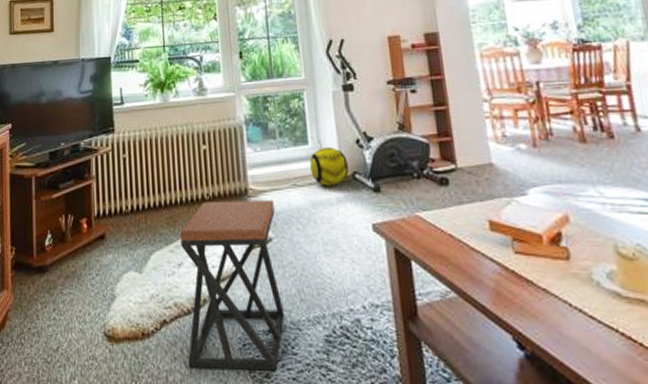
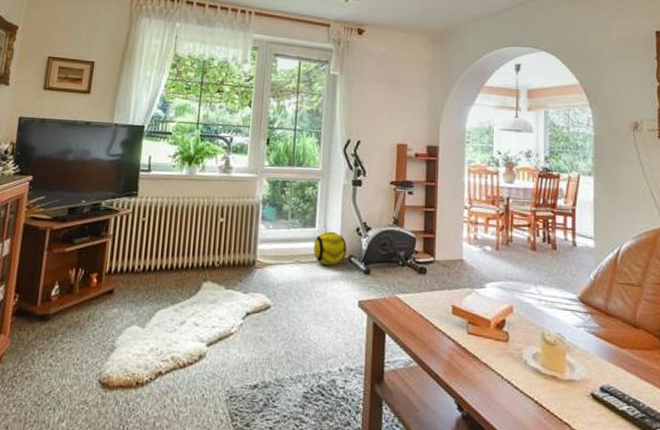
stool: present [180,200,285,371] -> none [176,268,277,421]

